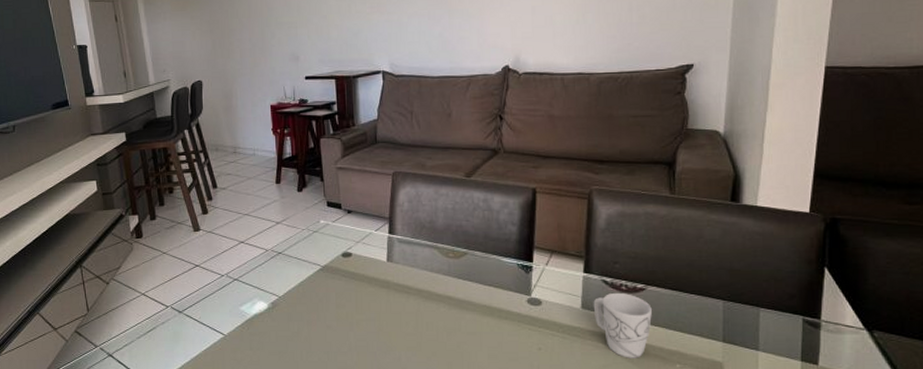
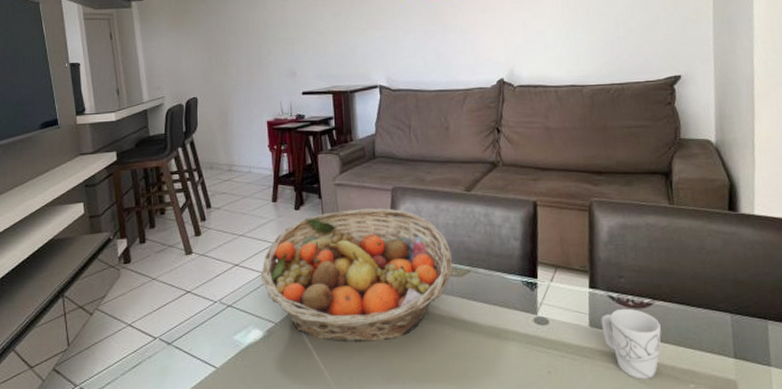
fruit basket: none [265,192,450,317] -> present [261,208,453,343]

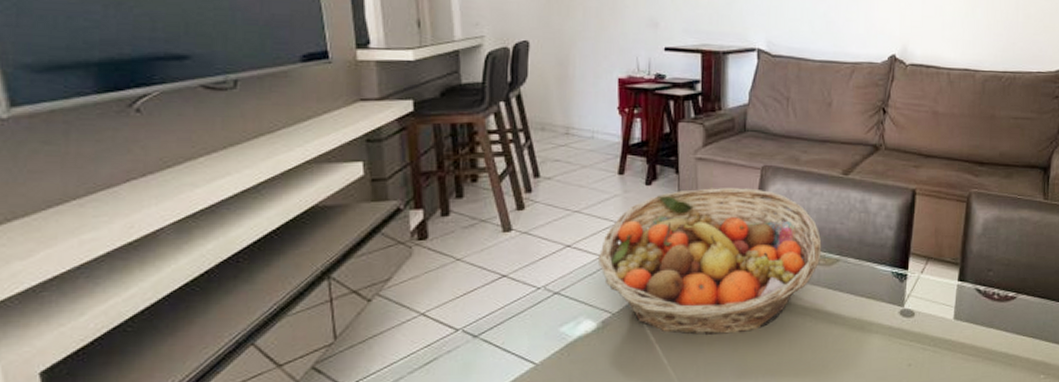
mug: present [601,308,662,379] -> none [965,301,1021,371]

